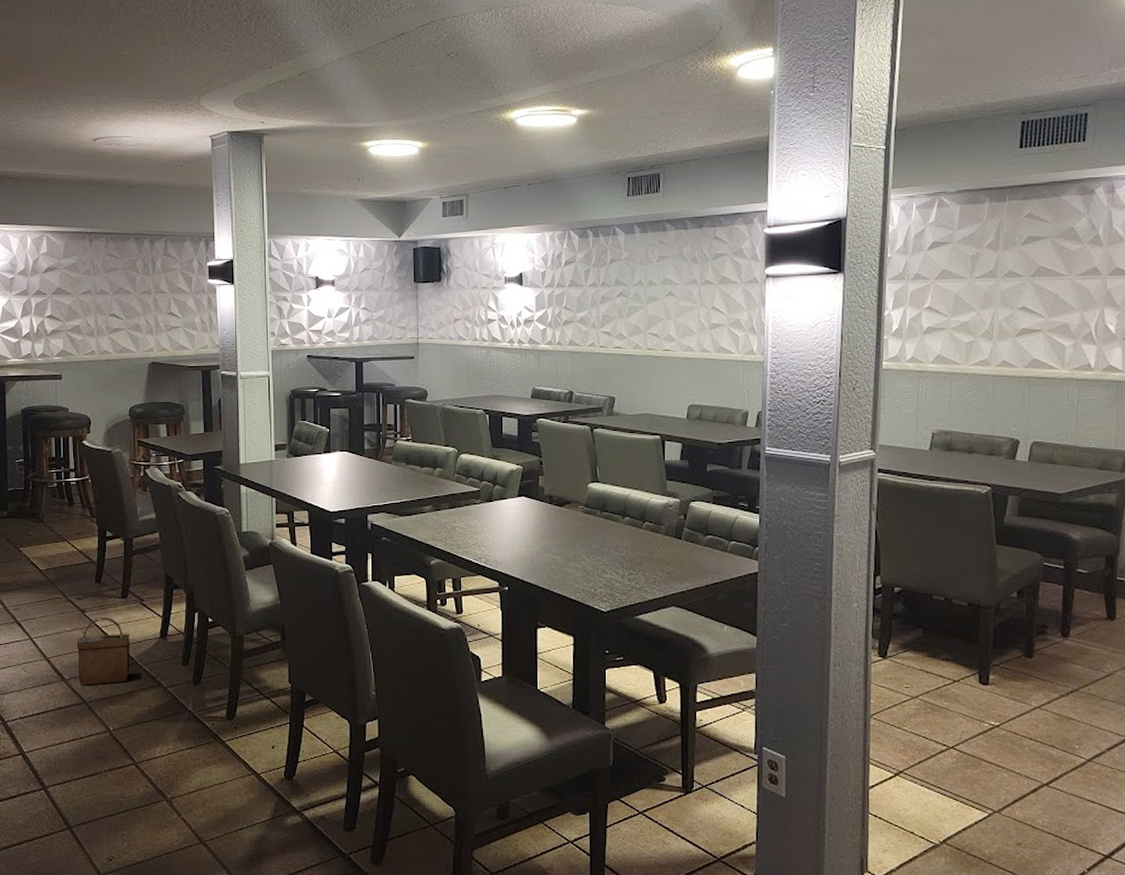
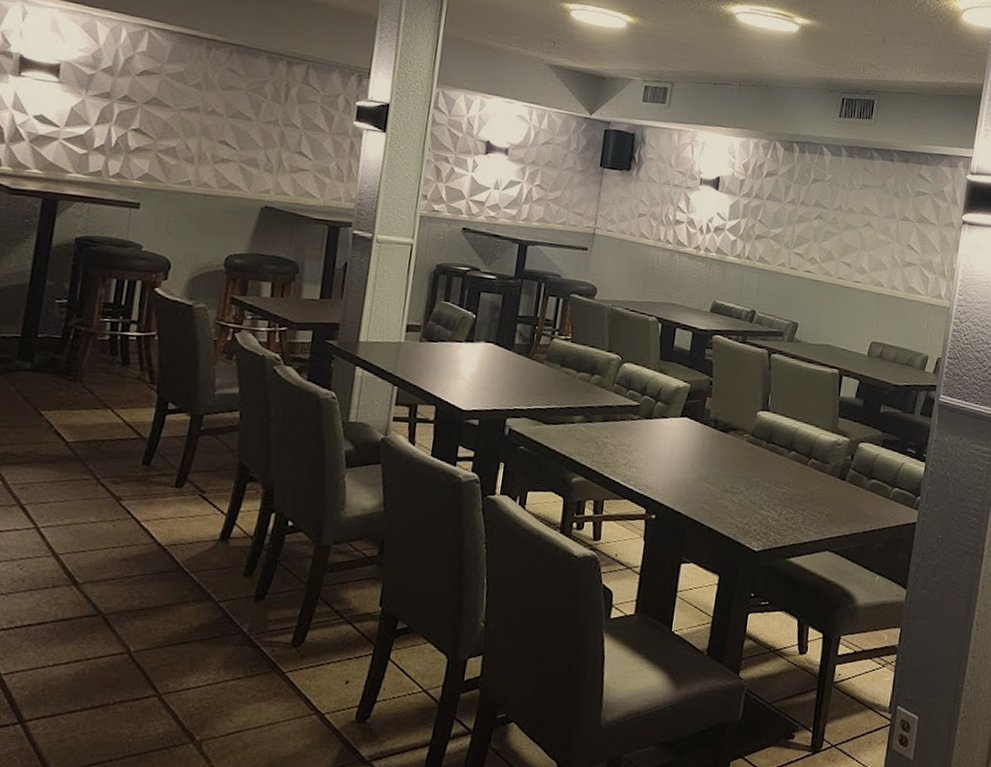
handbag: present [76,616,130,686] -> none [97,508,179,594]

